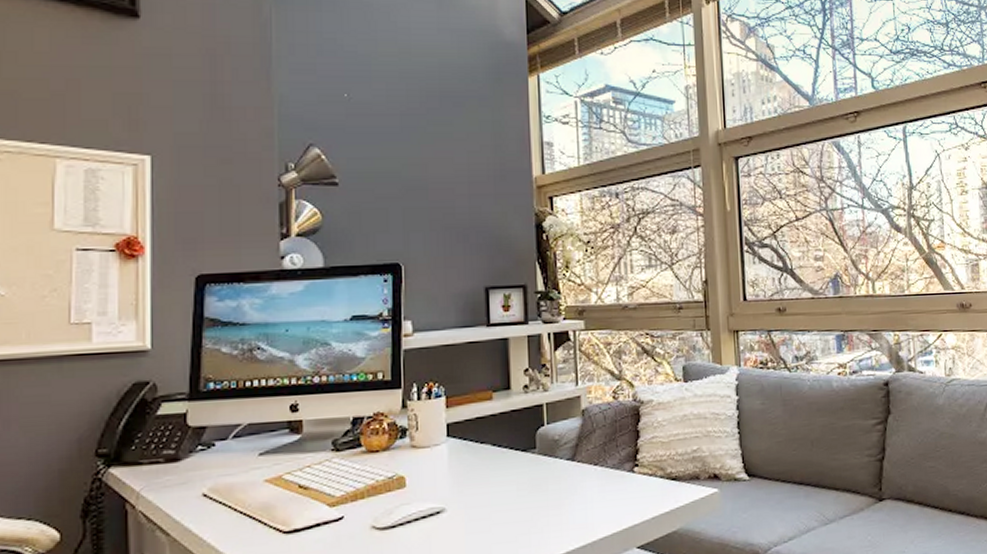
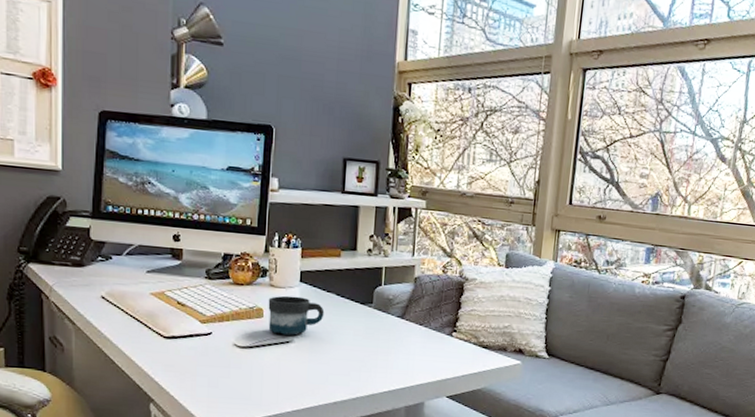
mug: none [410,454,480,505] -> present [268,295,325,336]

